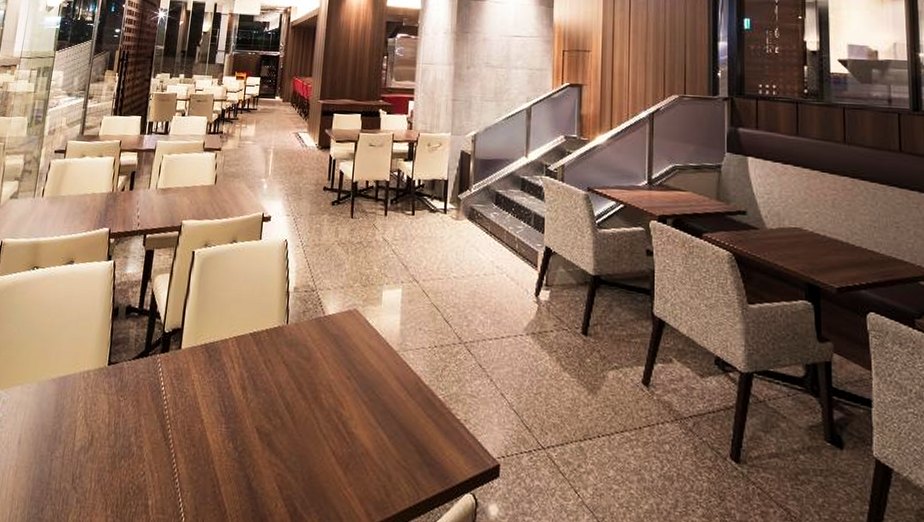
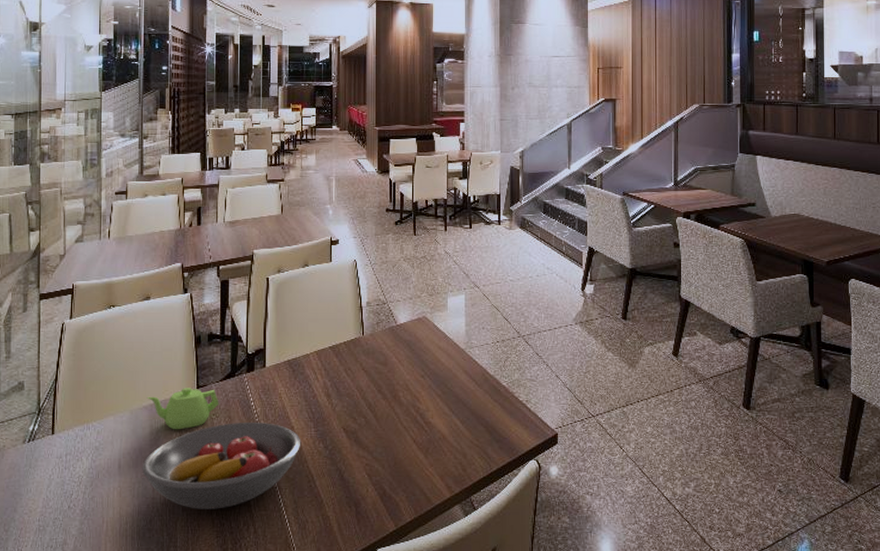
fruit bowl: none [41,407,210,506] -> present [142,423,301,509]
teapot: none [56,362,129,409] -> present [146,388,219,430]

